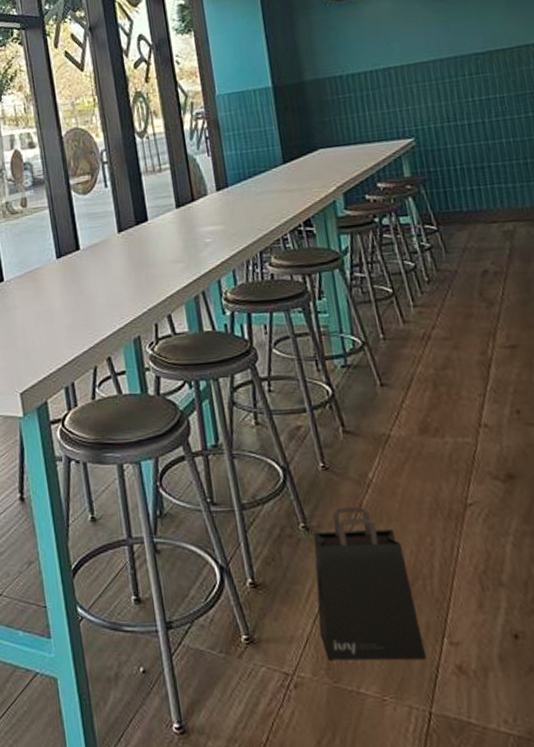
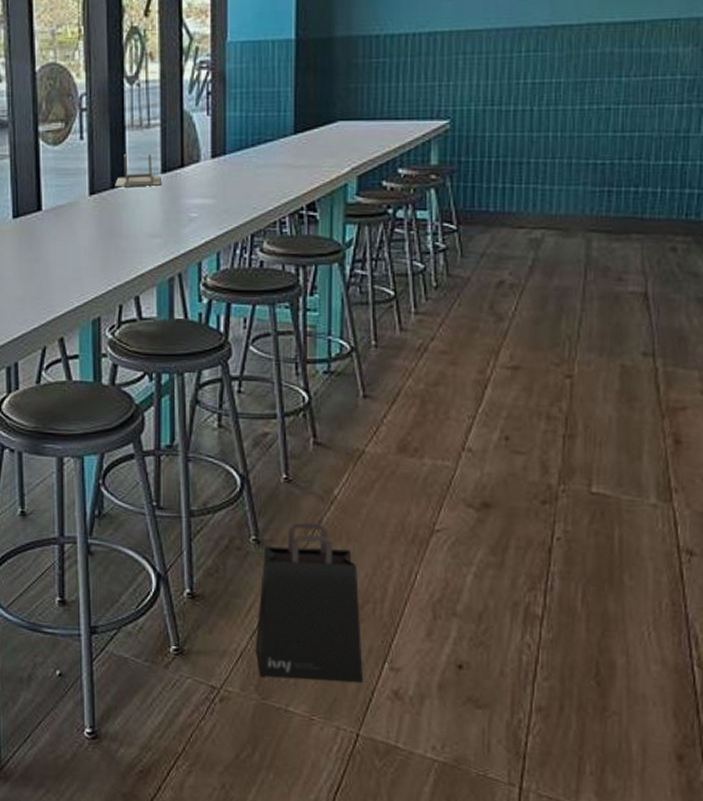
napkin holder: none [138,192,177,224] -> present [115,153,161,188]

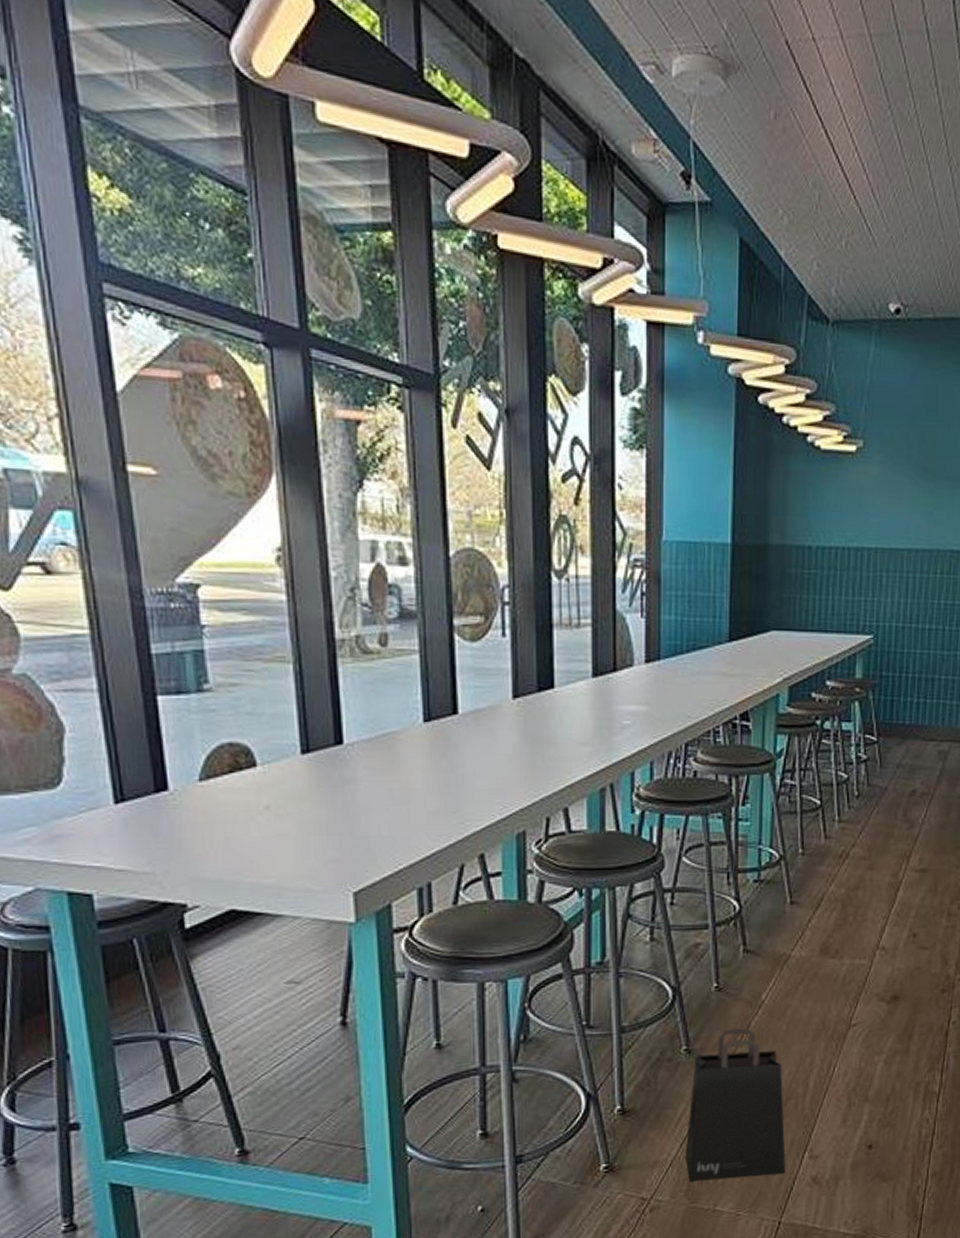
napkin holder: present [115,153,161,188] -> none [541,654,592,691]

